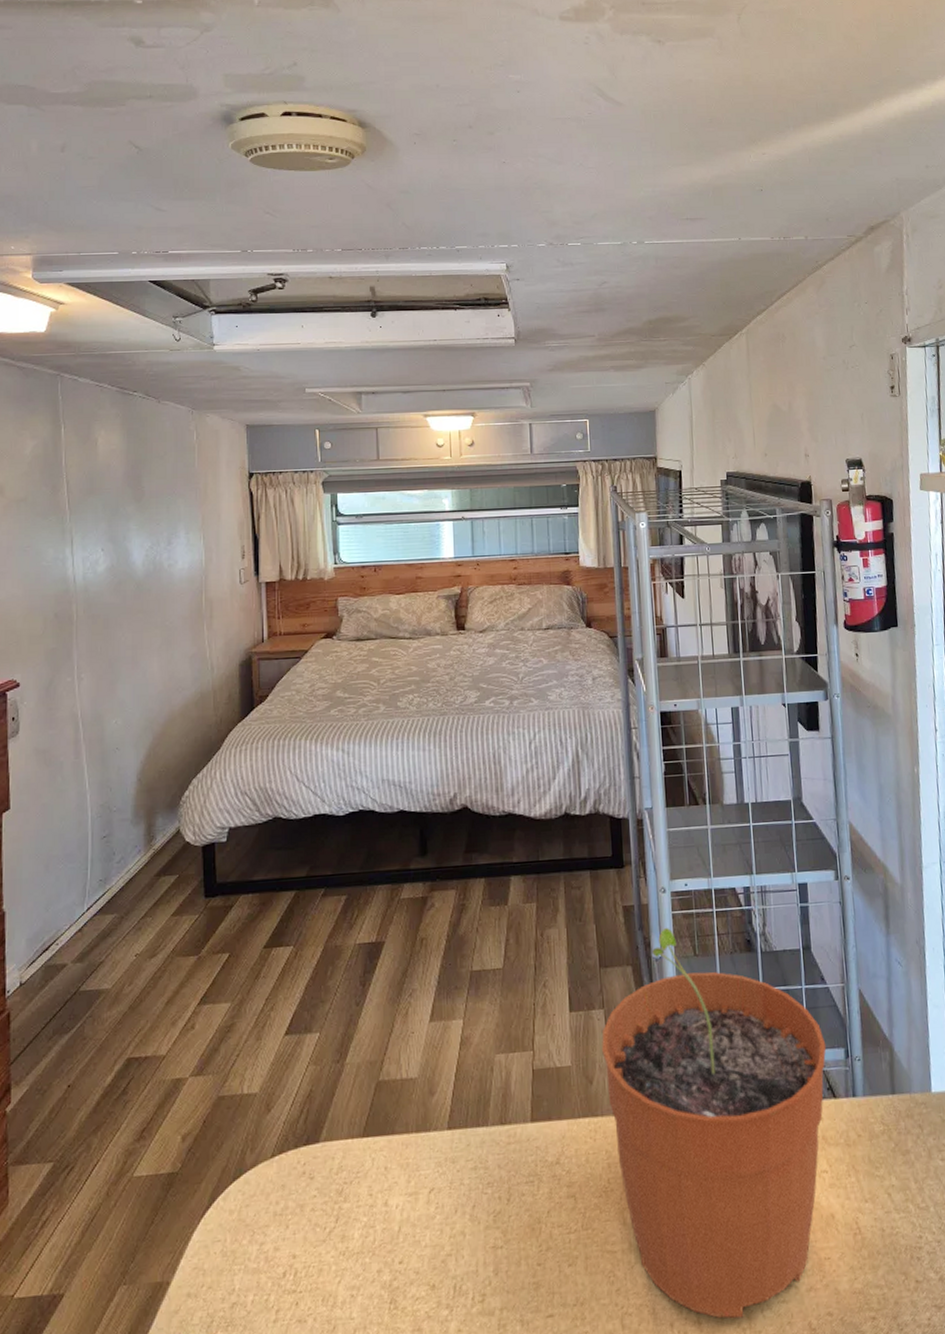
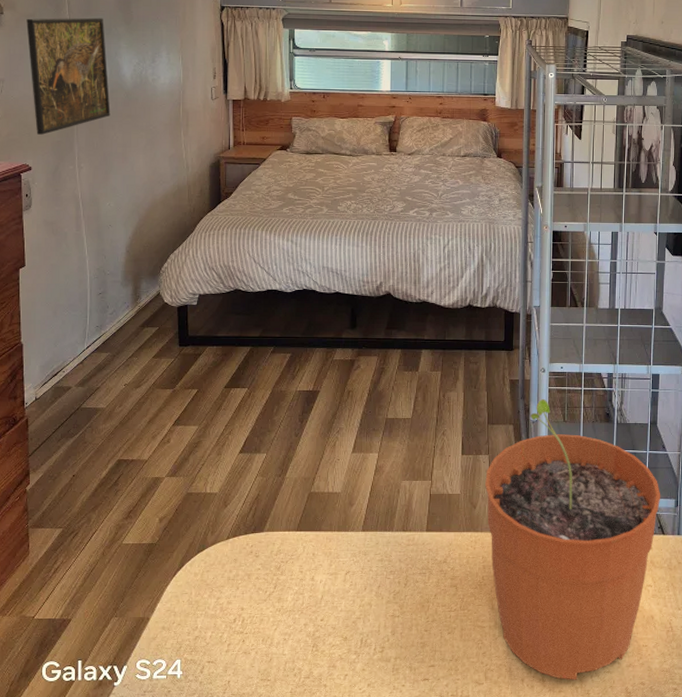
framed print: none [16,496,118,642] -> present [26,17,111,135]

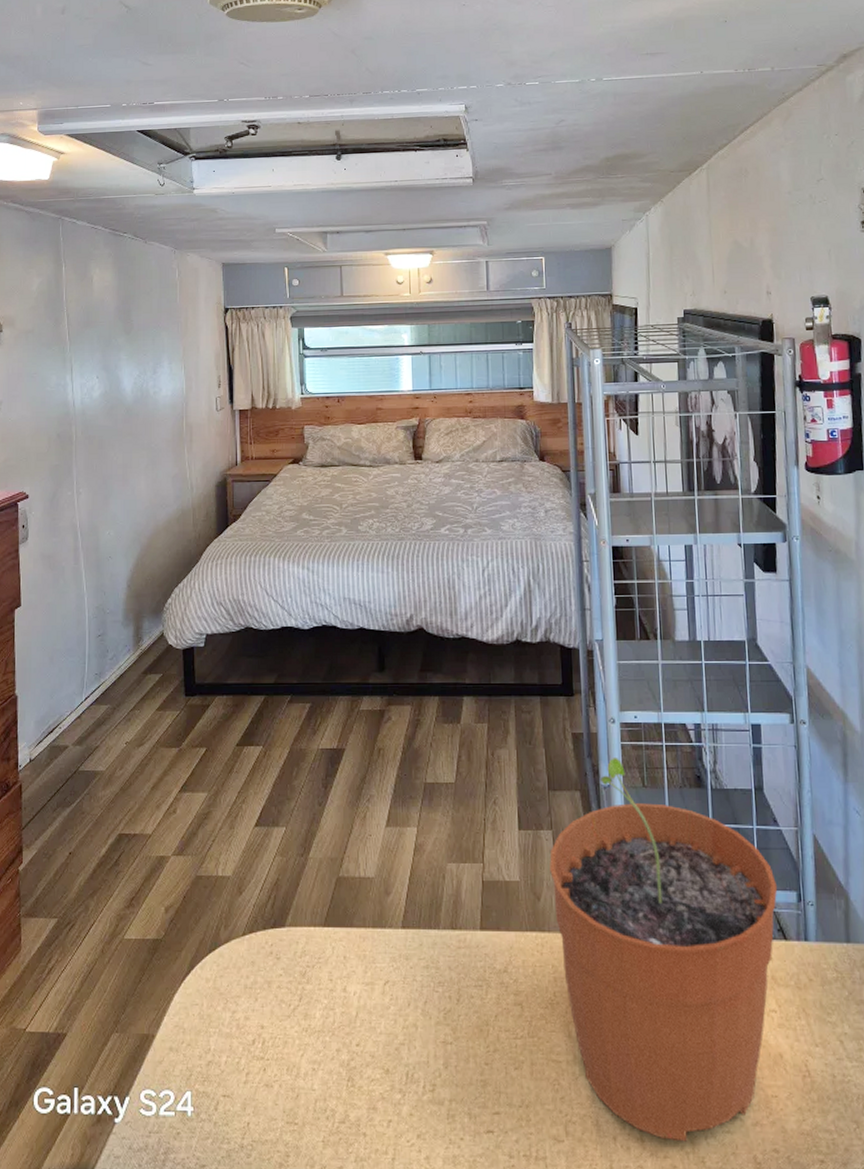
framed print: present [26,17,111,135] -> none [25,329,110,459]

